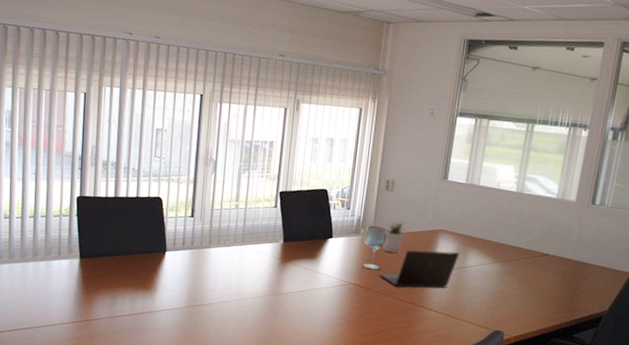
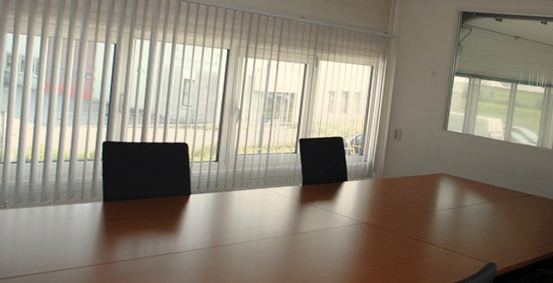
wine glass: present [362,225,388,271] -> none [374,169,396,210]
laptop: present [379,250,460,289] -> none [389,192,459,226]
potted plant: present [383,220,405,254] -> none [392,165,411,195]

